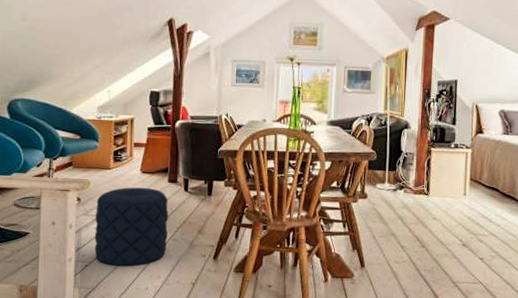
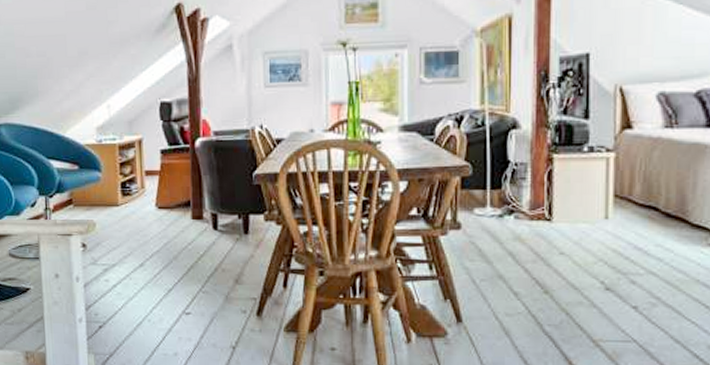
pouf: present [94,187,169,266] -> none [105,228,197,326]

